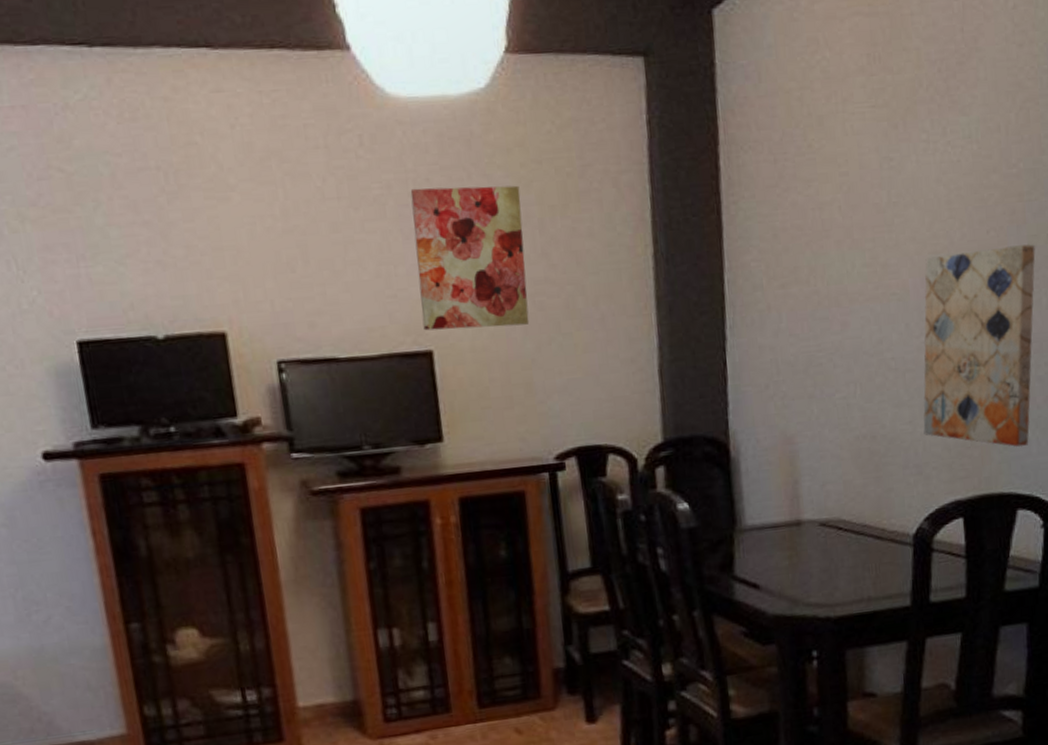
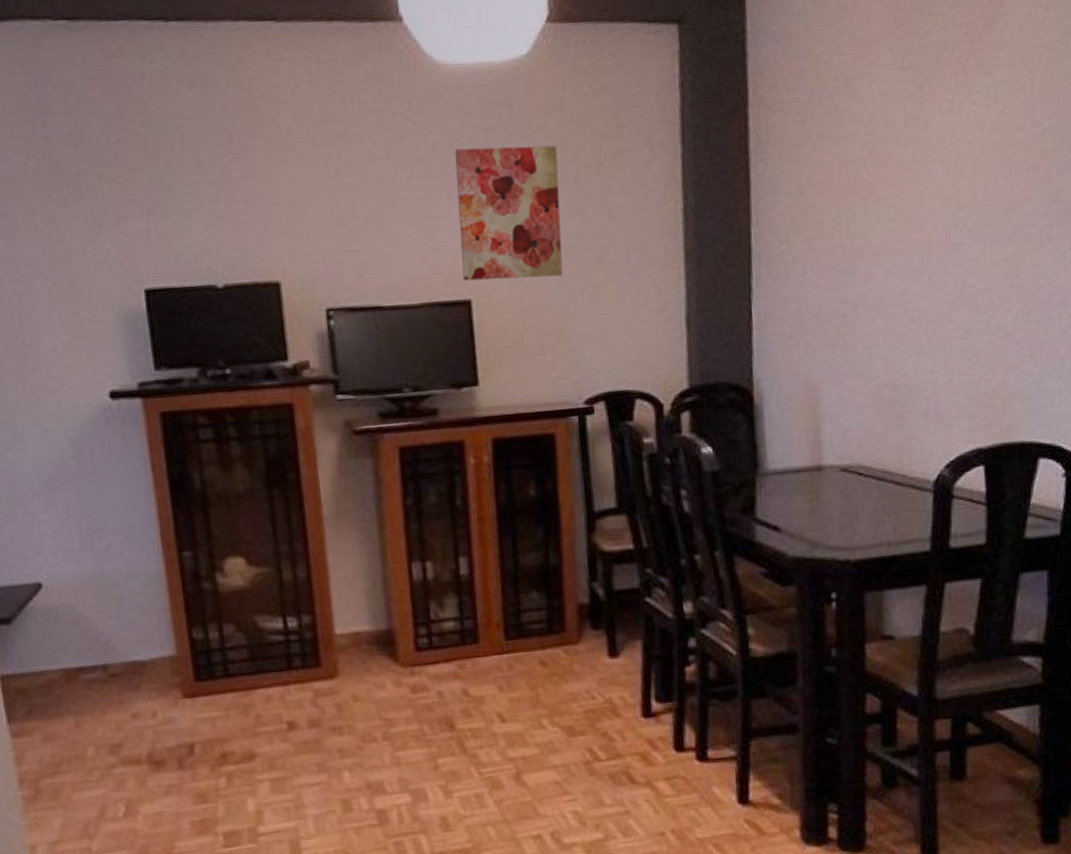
wall art: present [923,243,1035,448] -> none [945,199,1060,398]

